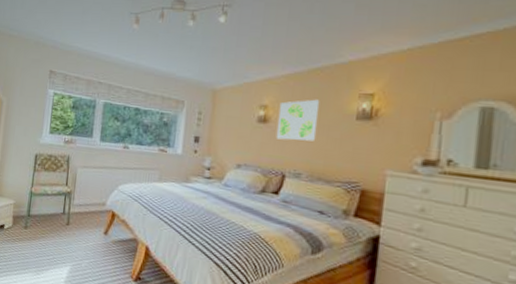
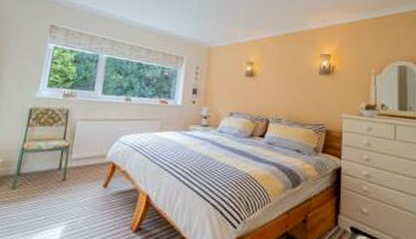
wall art: present [276,99,320,141] -> none [260,58,293,92]

